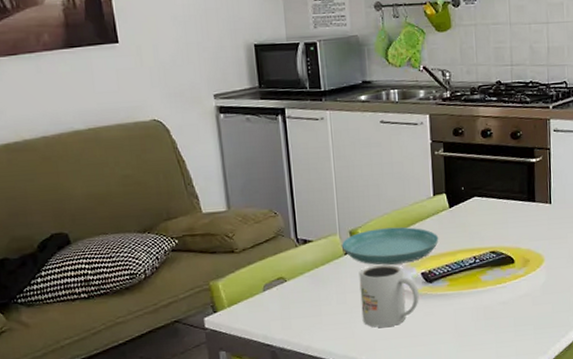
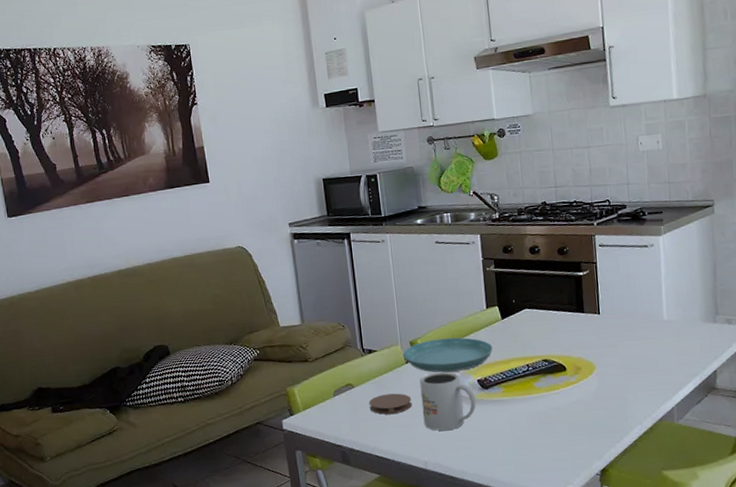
coaster: none [302,287,351,311] -> present [369,393,412,415]

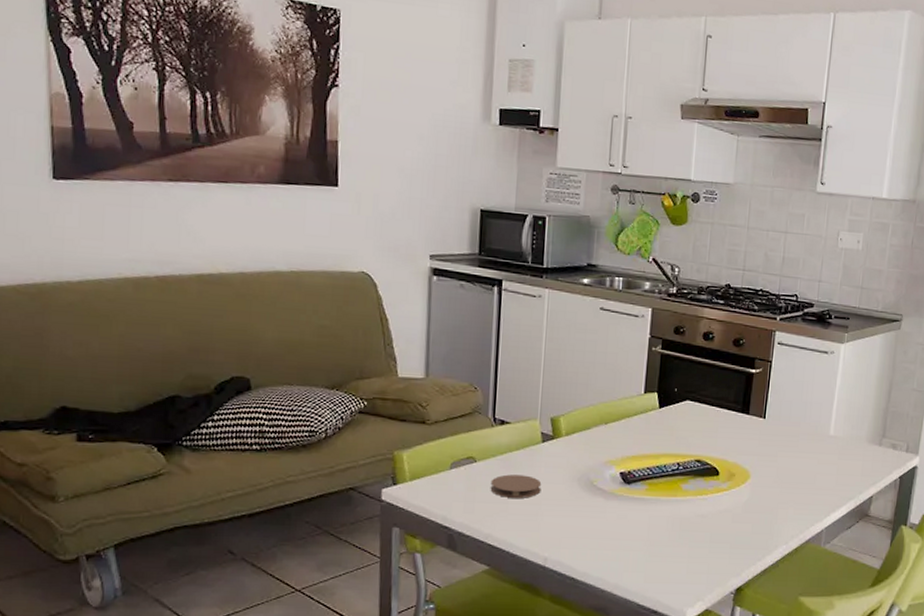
saucer: present [402,337,493,373] -> none [540,419,644,460]
mug: present [419,371,476,431] -> none [550,457,615,525]

